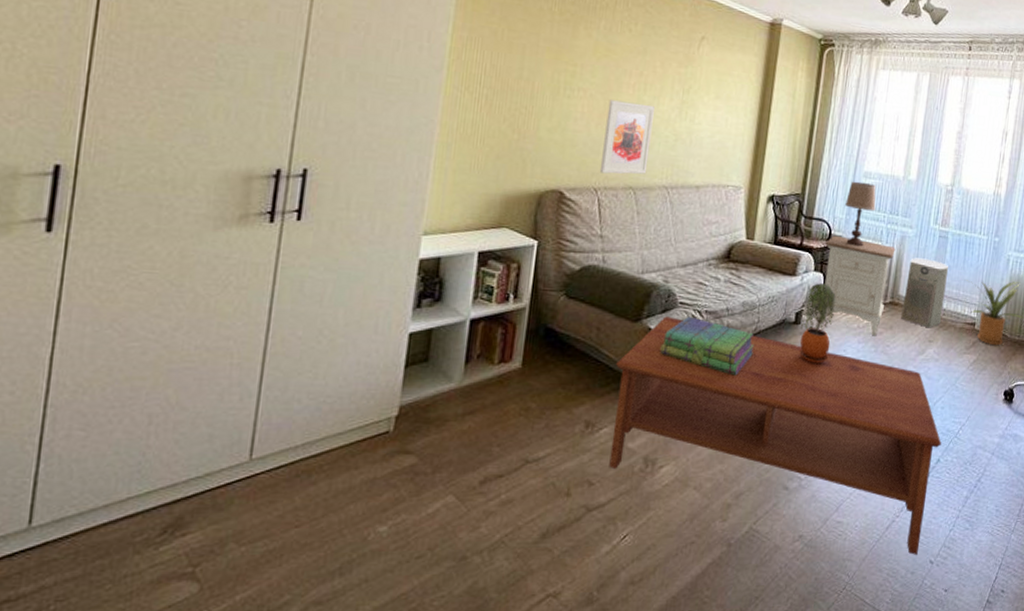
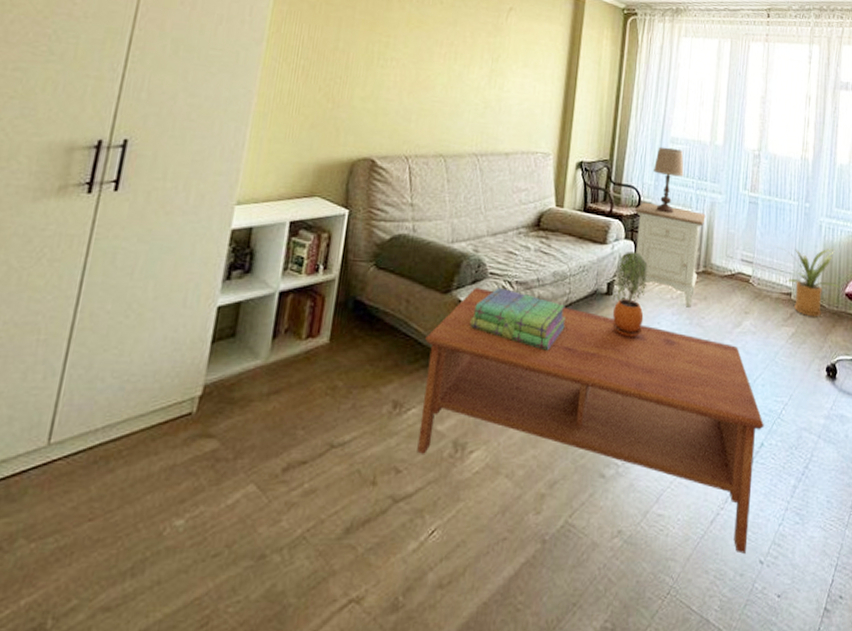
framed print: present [599,100,655,175] -> none [410,69,465,142]
air purifier: present [901,258,949,328] -> none [715,224,761,299]

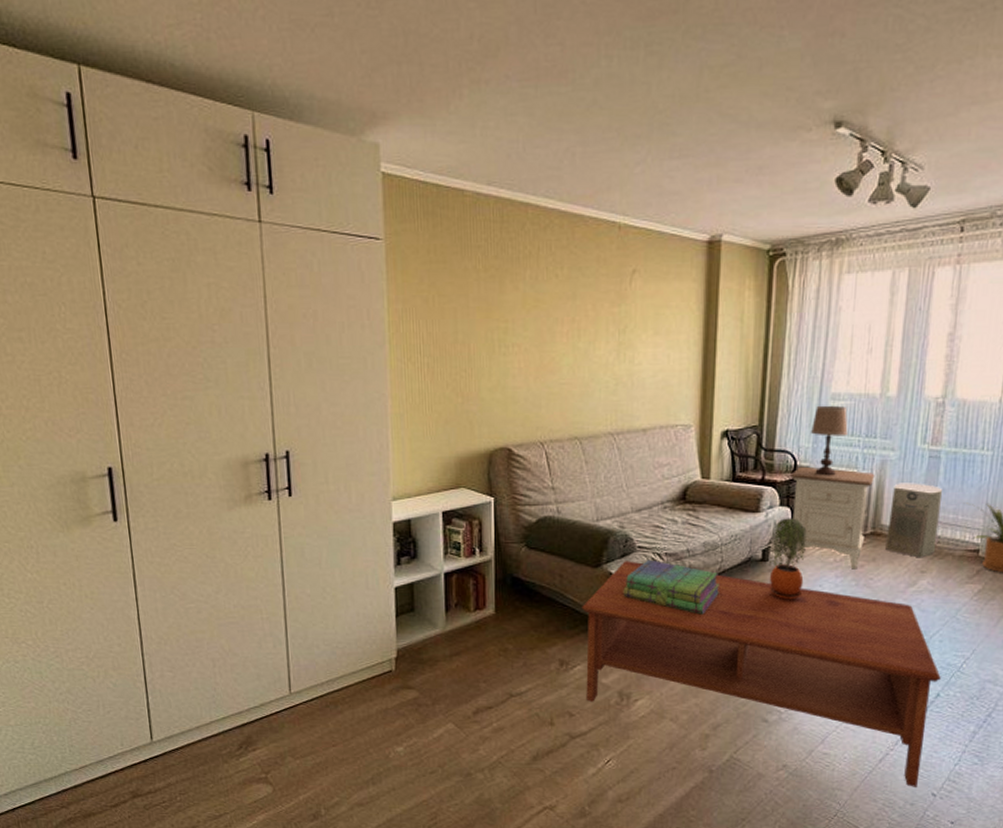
air purifier: none [715,224,761,299] -> present [885,483,943,558]

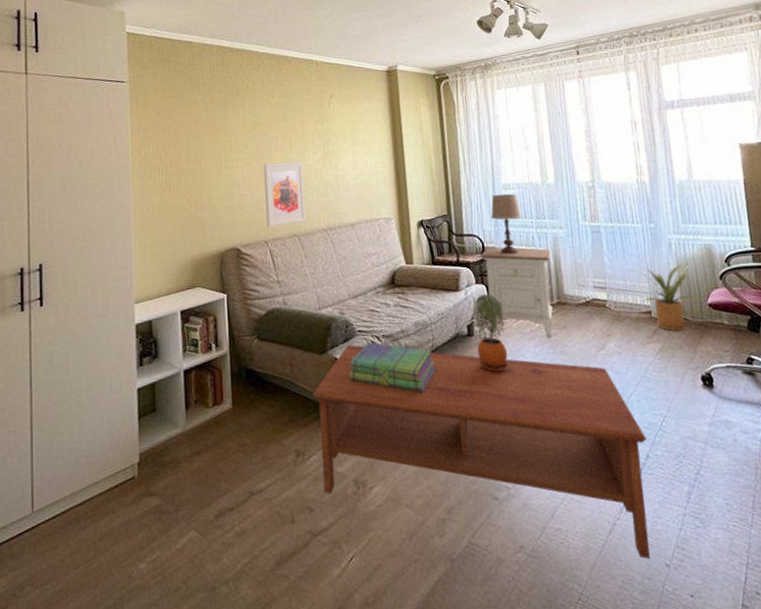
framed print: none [543,351,591,426] -> present [263,161,306,227]
air purifier: present [885,483,943,558] -> none [568,255,615,323]

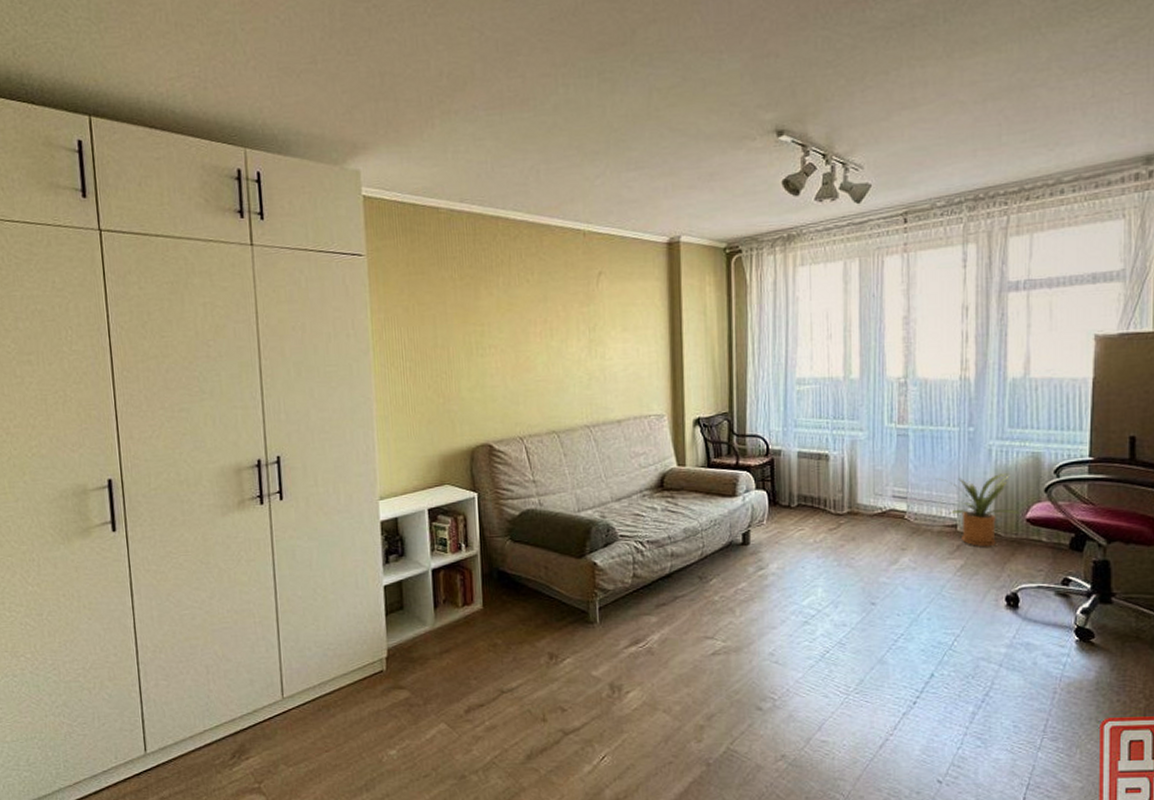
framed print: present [263,161,306,227] -> none [519,349,567,422]
coffee table: present [312,345,650,559] -> none [568,550,933,774]
stack of books: present [348,342,435,393] -> none [608,548,703,602]
potted plant: present [474,294,509,372] -> none [750,501,786,583]
nightstand: present [480,247,553,338] -> none [764,449,846,550]
table lamp: present [491,194,522,255] -> none [780,390,816,459]

